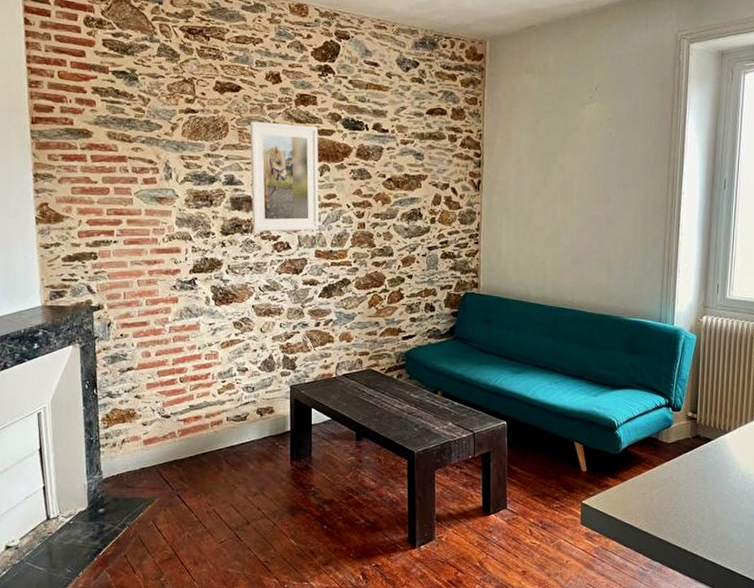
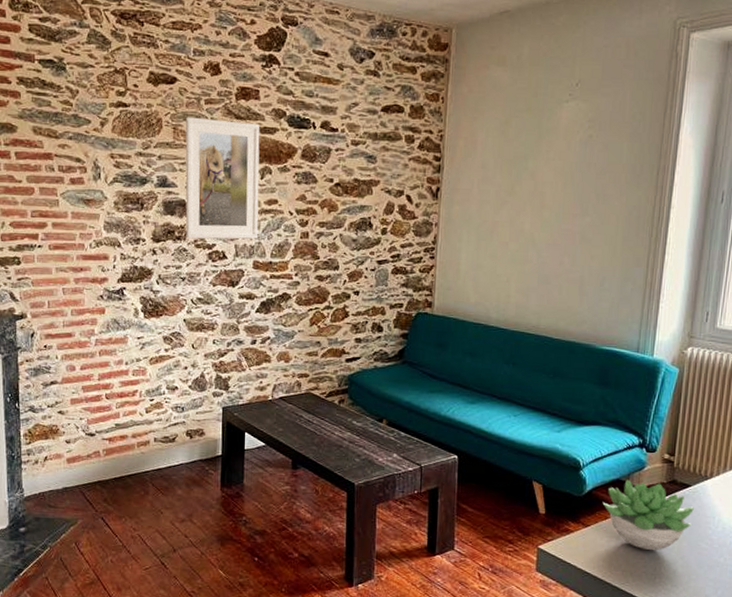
succulent plant: none [636,436,716,499] -> present [602,479,694,550]

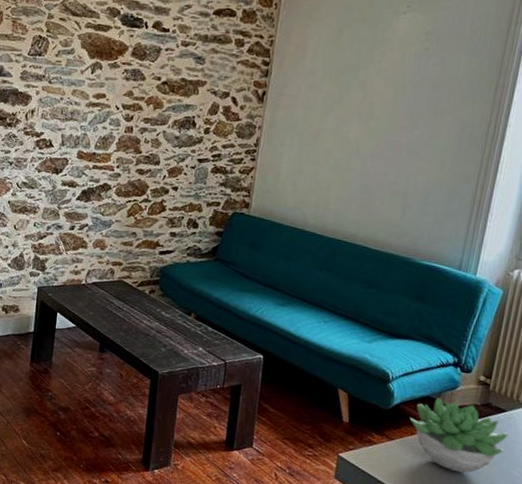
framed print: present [185,117,260,240] -> none [16,11,94,130]

